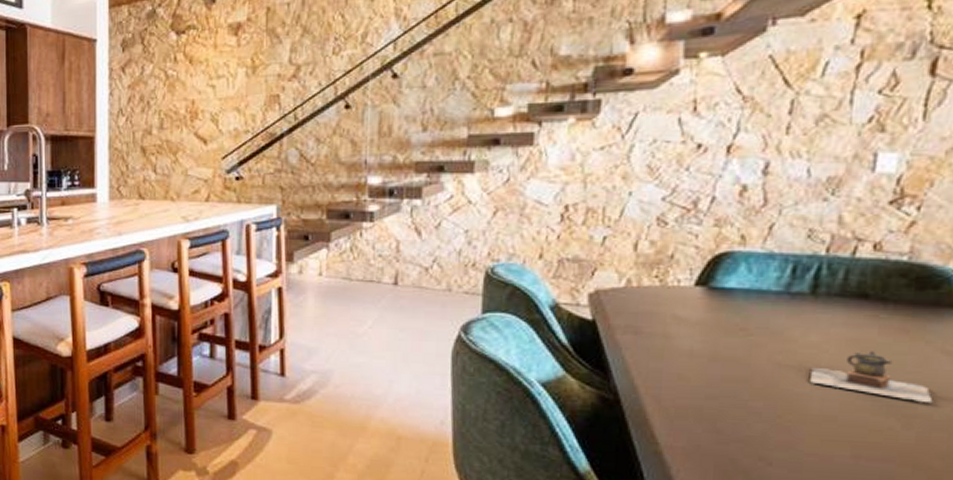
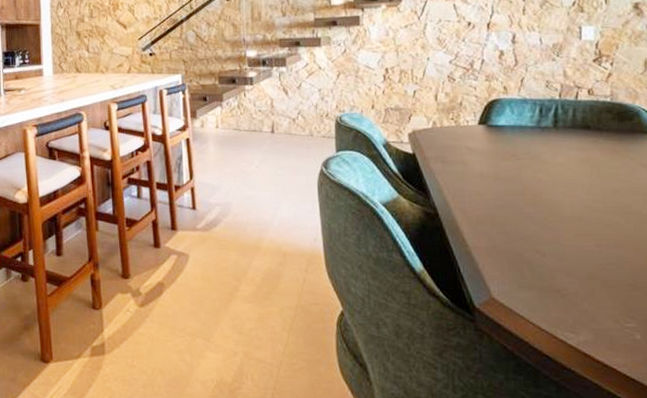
teapot: present [810,351,933,404] -> none [561,167,641,203]

